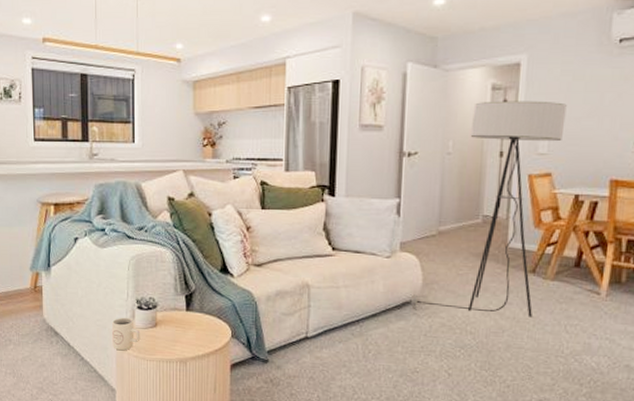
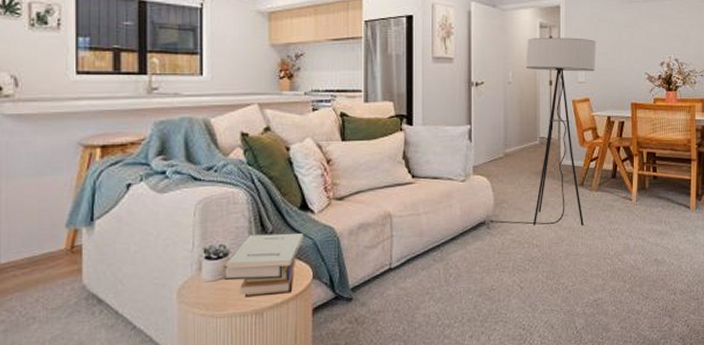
mug: present [111,317,141,351] -> none [172,270,209,311]
books: none [153,291,224,348] -> present [224,233,304,298]

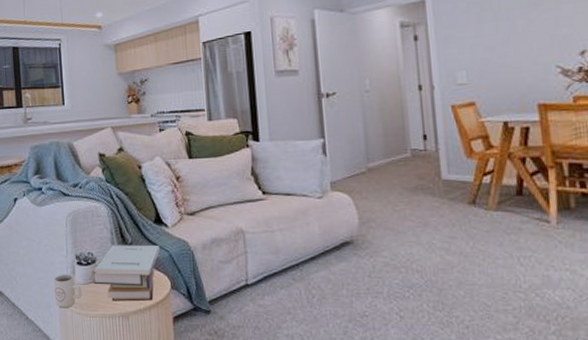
mug: none [172,270,209,311] -> present [53,274,82,308]
floor lamp: present [482,37,596,229] -> none [345,33,481,251]

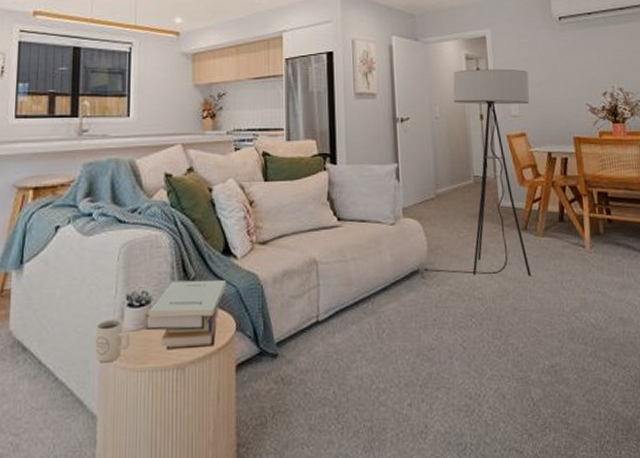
floor lamp: none [345,33,481,251] -> present [415,69,531,278]

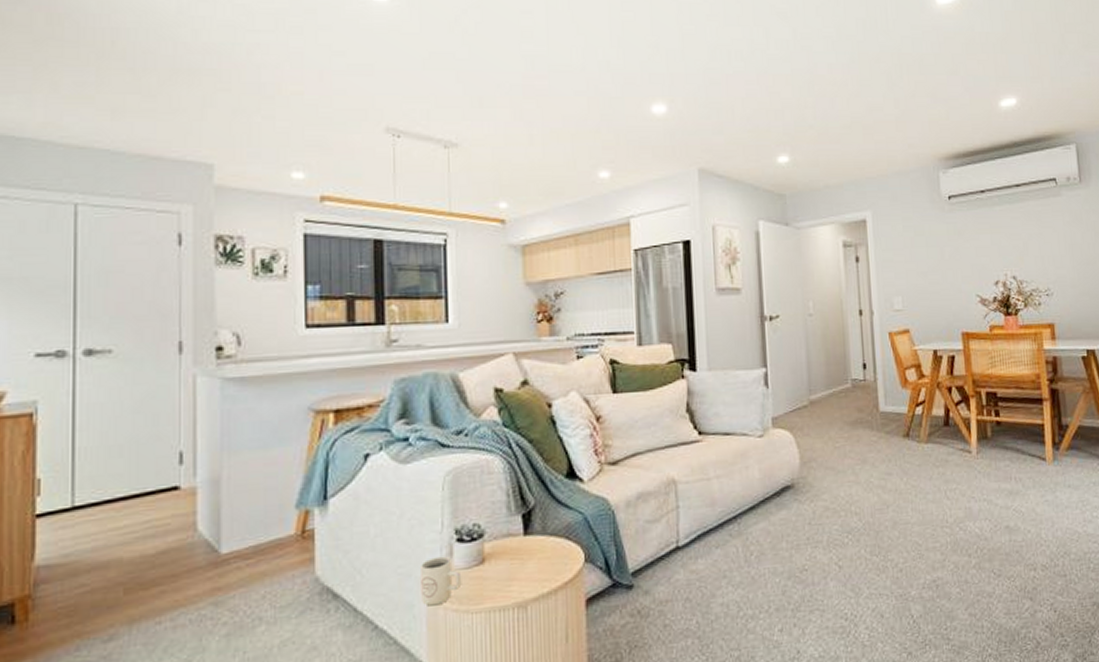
books: present [145,279,227,350] -> none [479,506,573,588]
floor lamp: present [415,69,531,278] -> none [786,256,914,494]

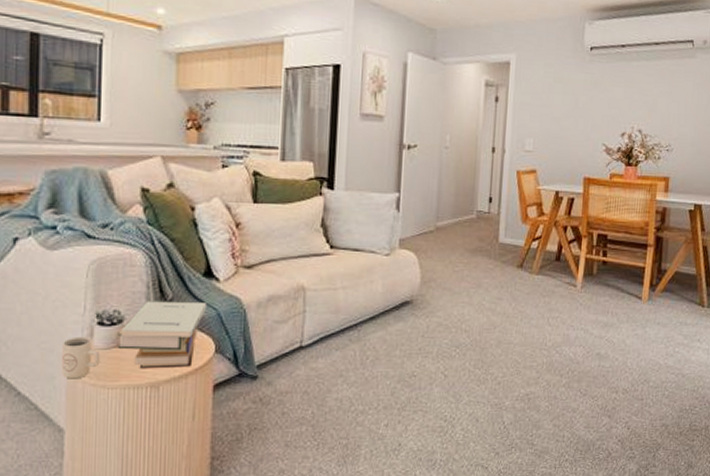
books: none [479,506,573,588] -> present [117,301,208,369]

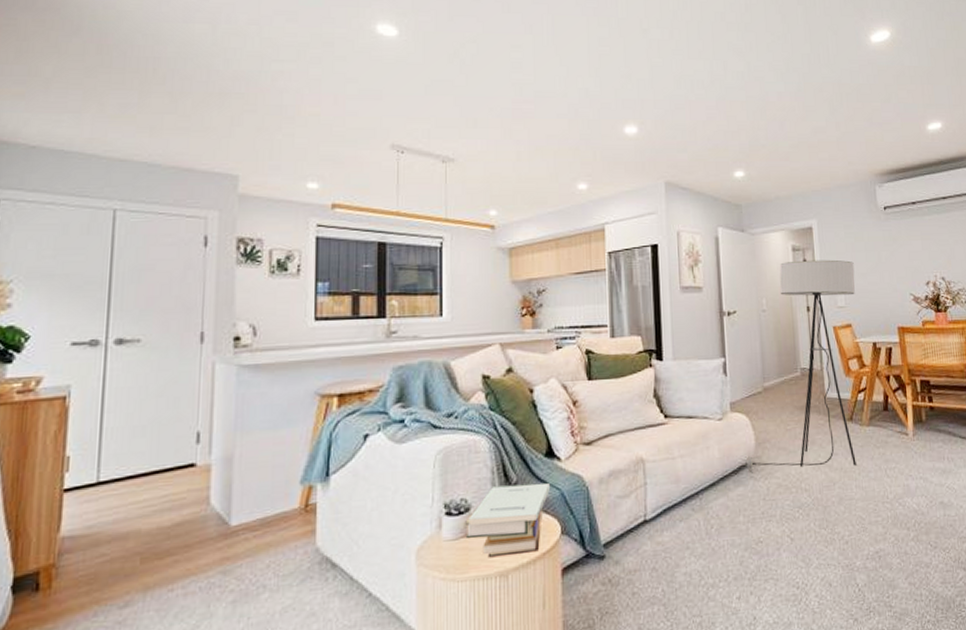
mug: present [61,336,101,379] -> none [411,528,449,575]
floor lamp: none [405,97,549,312] -> present [743,259,856,472]

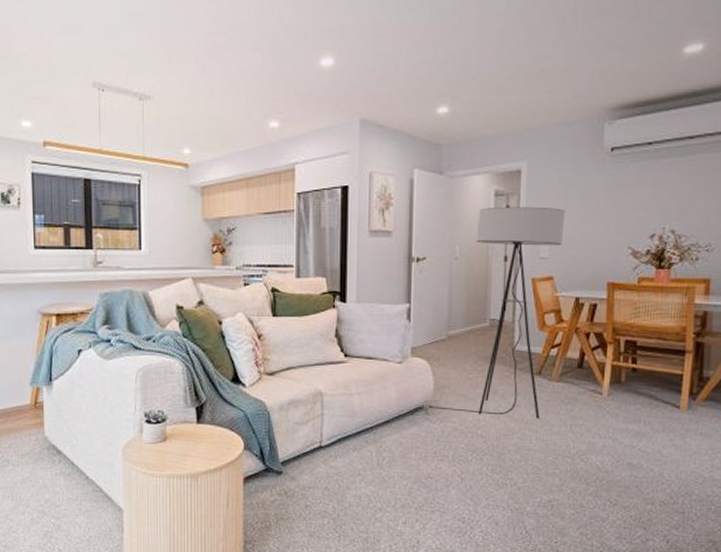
books: present [465,483,551,558] -> none [162,403,236,462]

